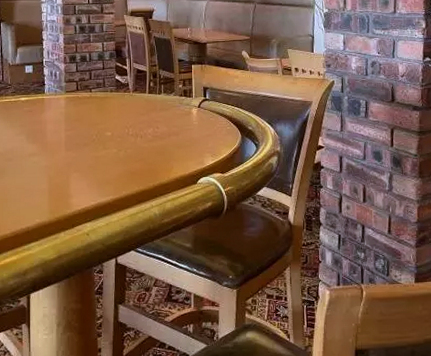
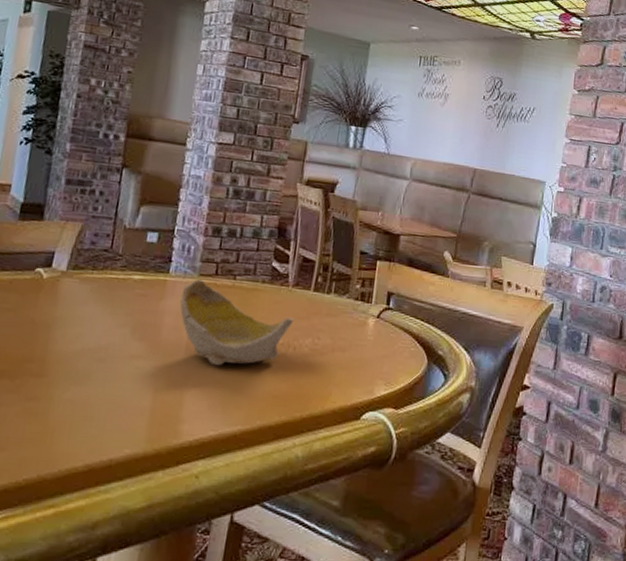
bowl: none [56,95,137,155] -> present [180,279,294,366]

